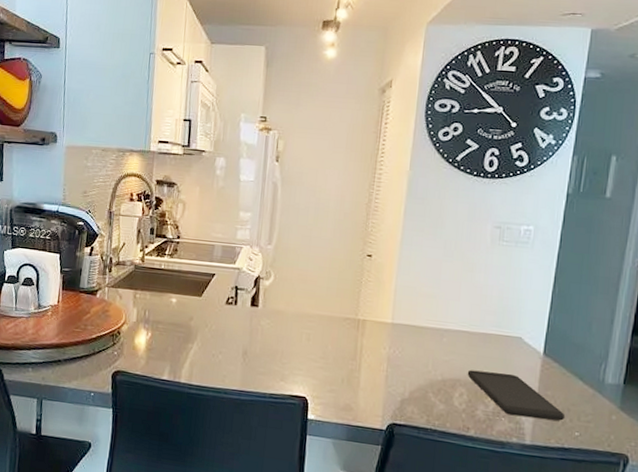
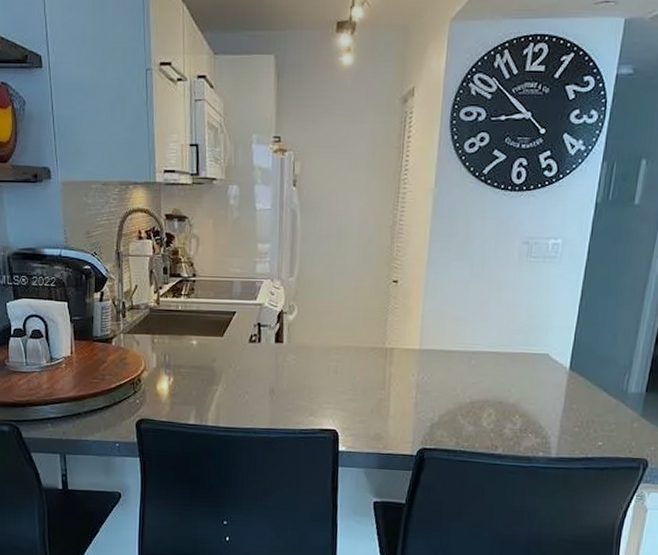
mobile phone: present [467,370,566,421] -> none [495,390,590,432]

